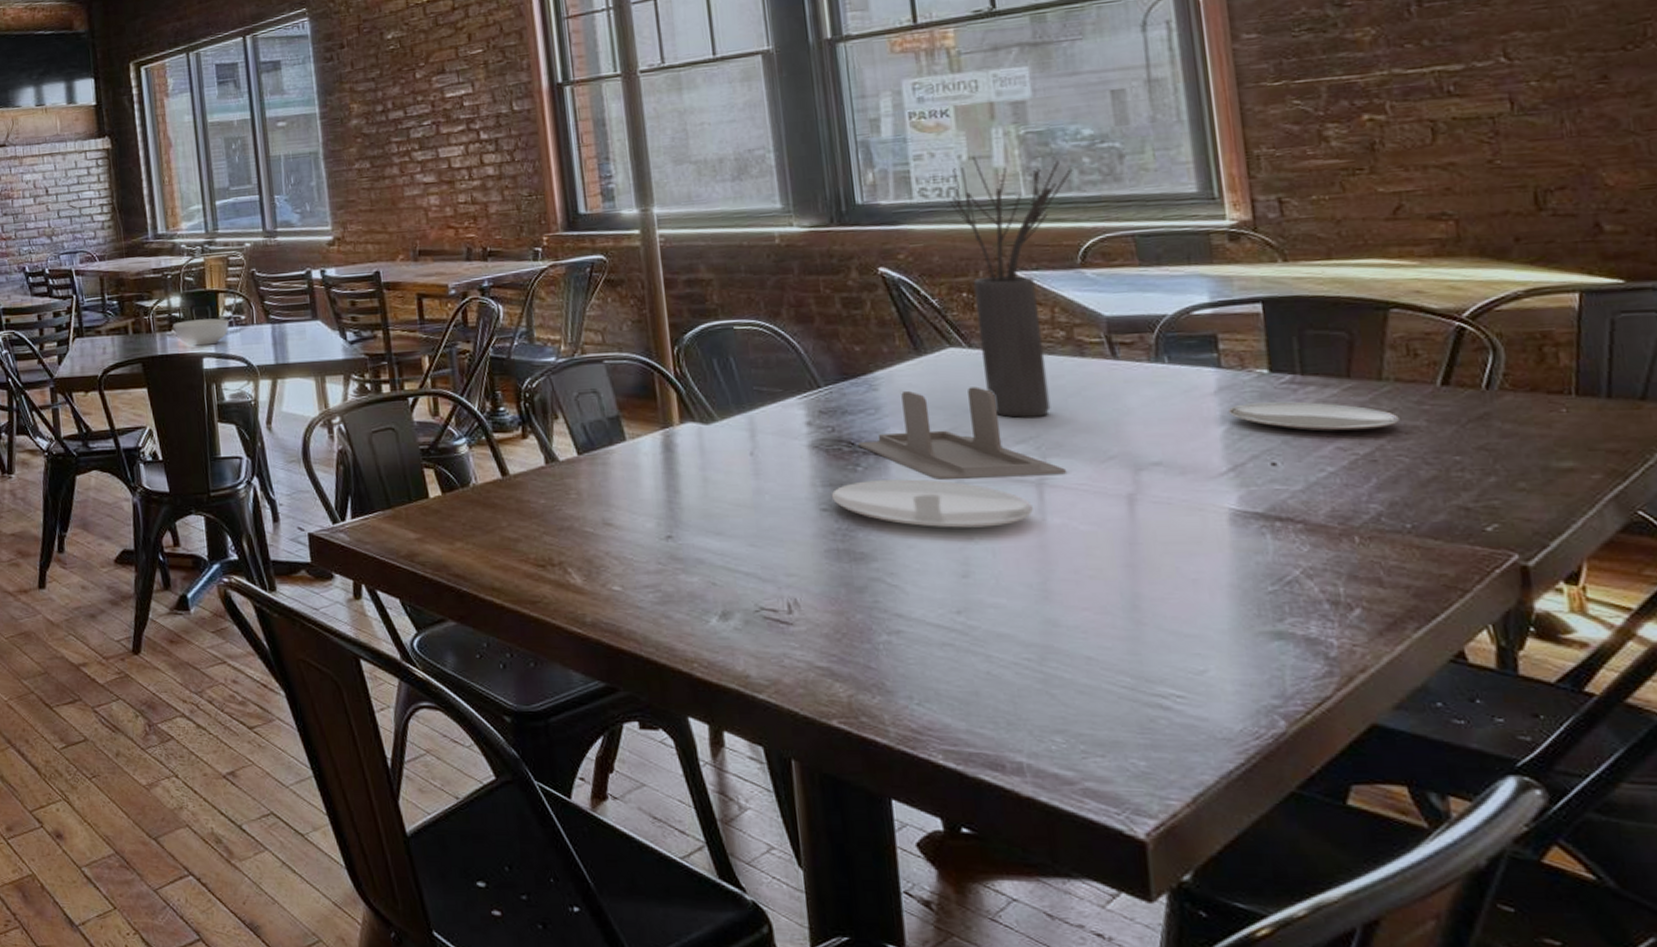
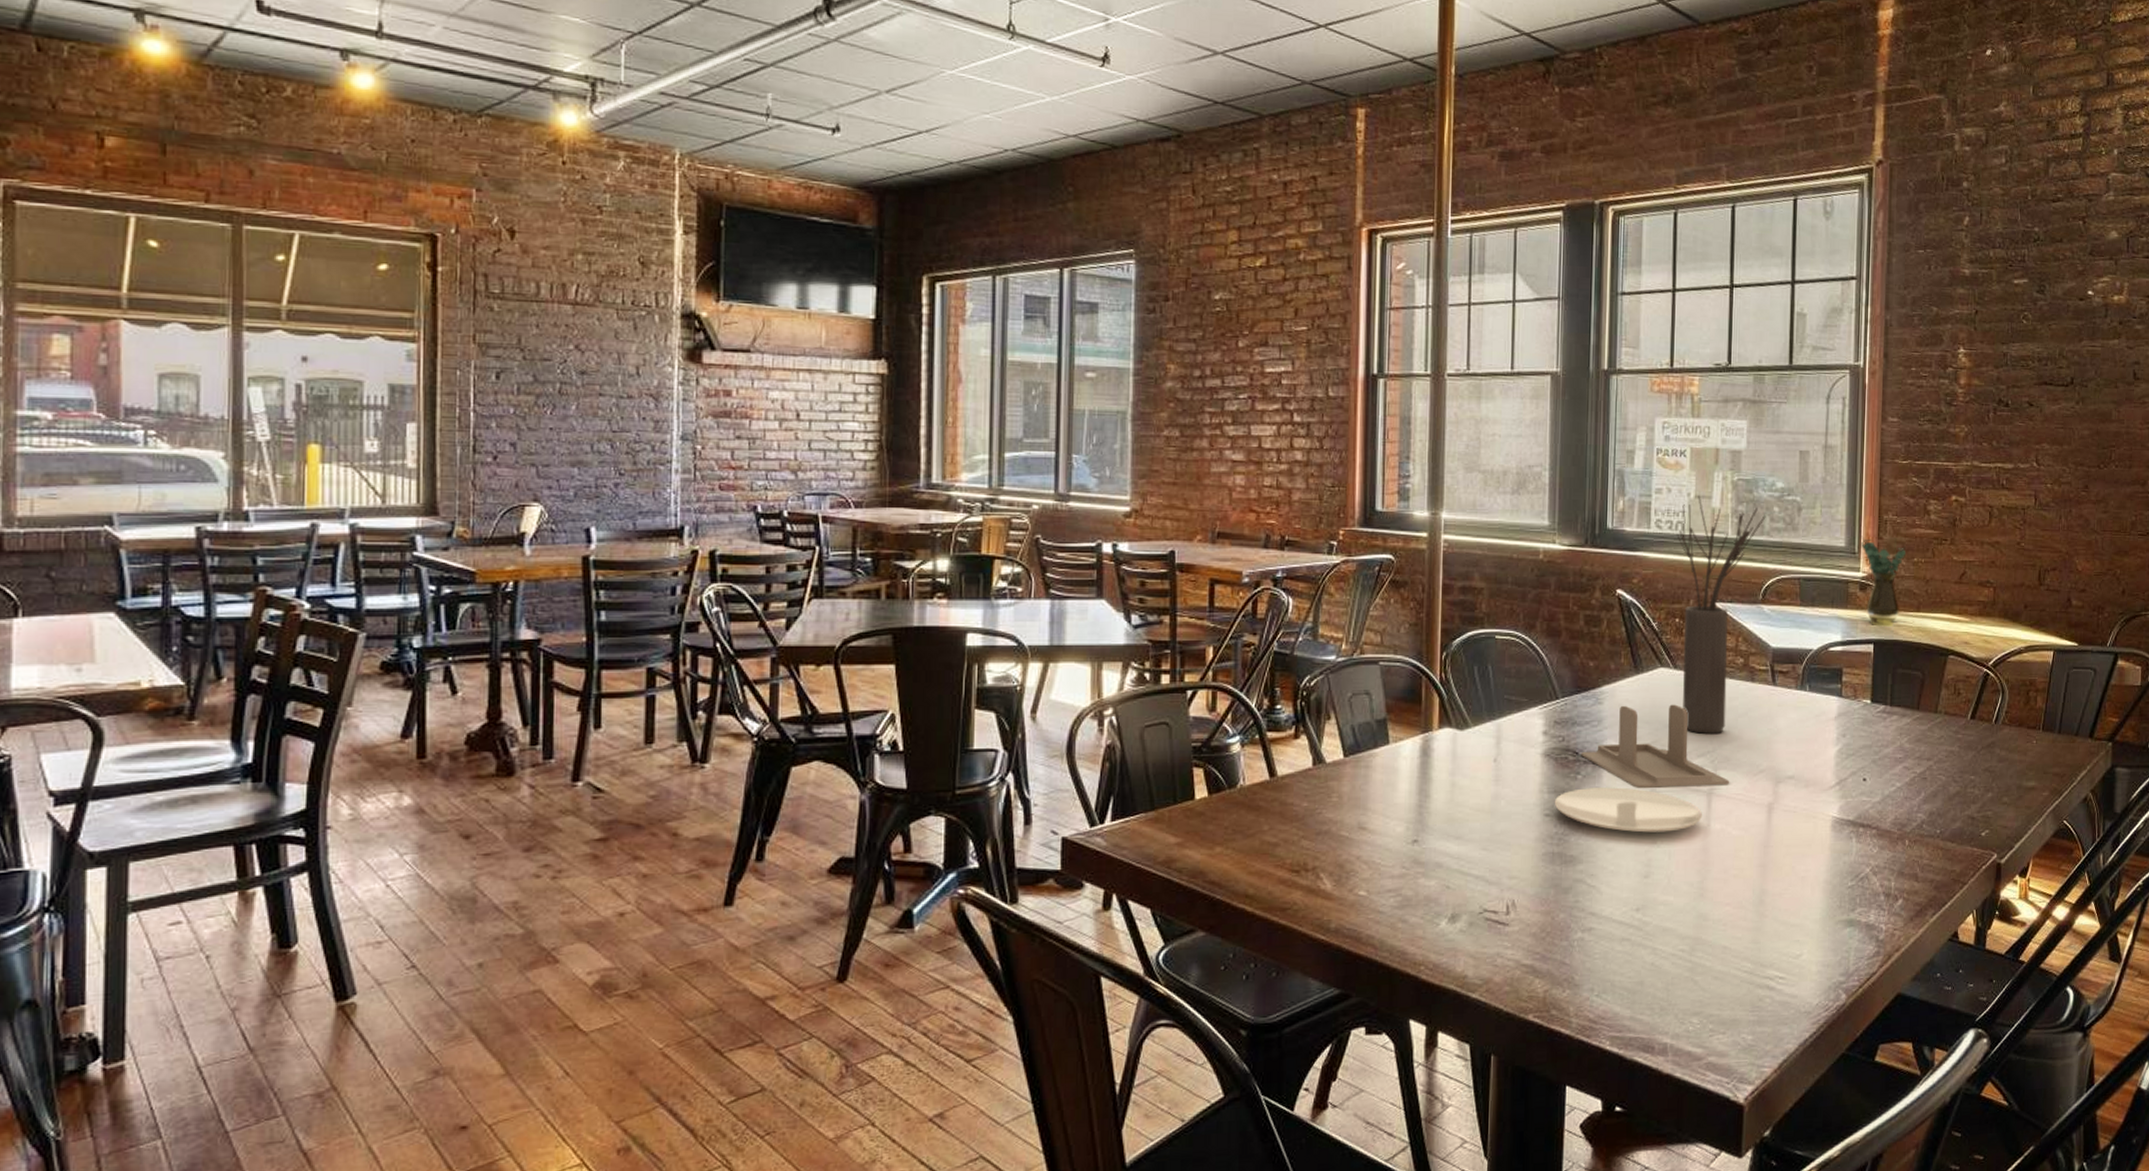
bowl: present [172,318,229,346] -> none [935,588,1003,618]
vase: none [1222,177,1298,282] -> present [1861,536,1906,627]
plate: present [1227,401,1400,432] -> none [1841,728,1943,753]

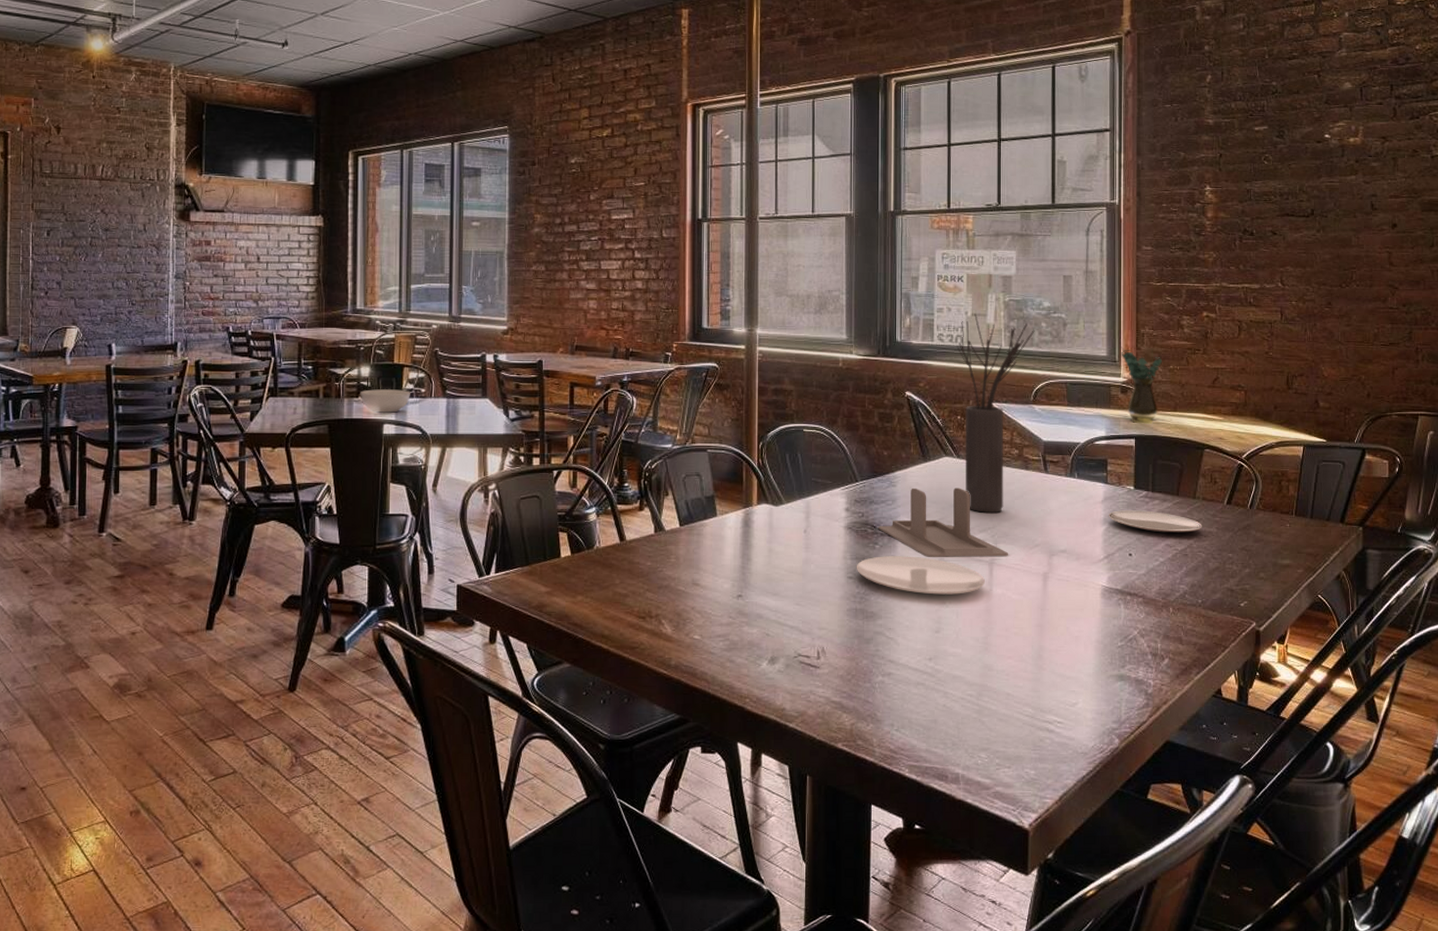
bowl: none [935,588,1003,618] -> present [360,389,410,413]
plate: none [1841,728,1943,753] -> present [1108,510,1202,533]

